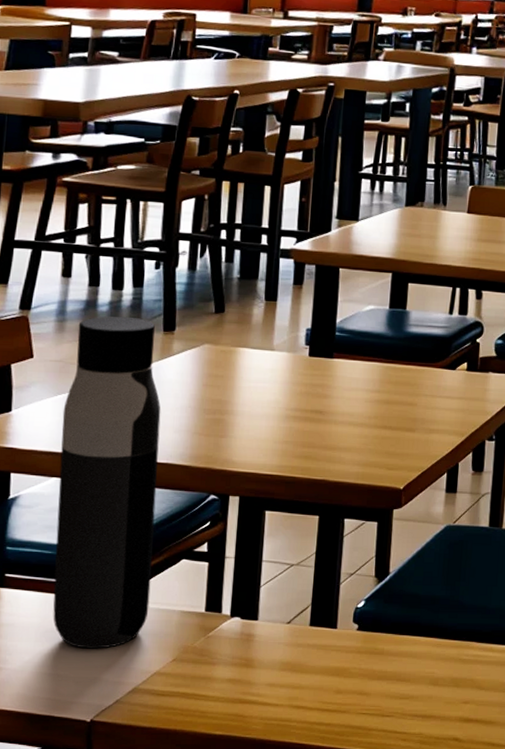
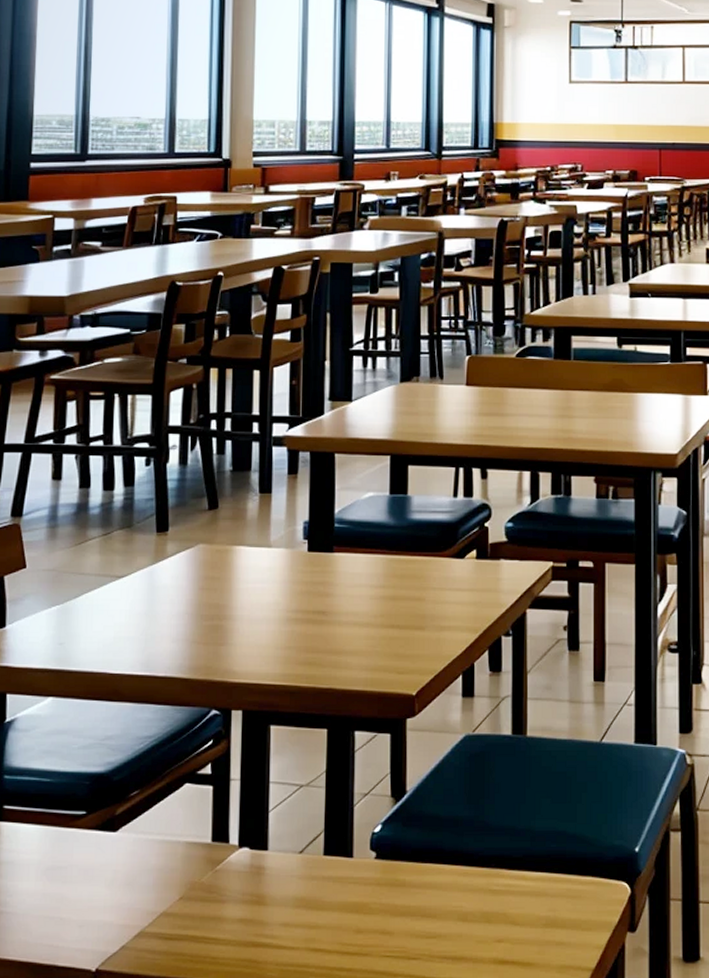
water bottle: present [53,316,161,649] -> none [53,518,157,888]

